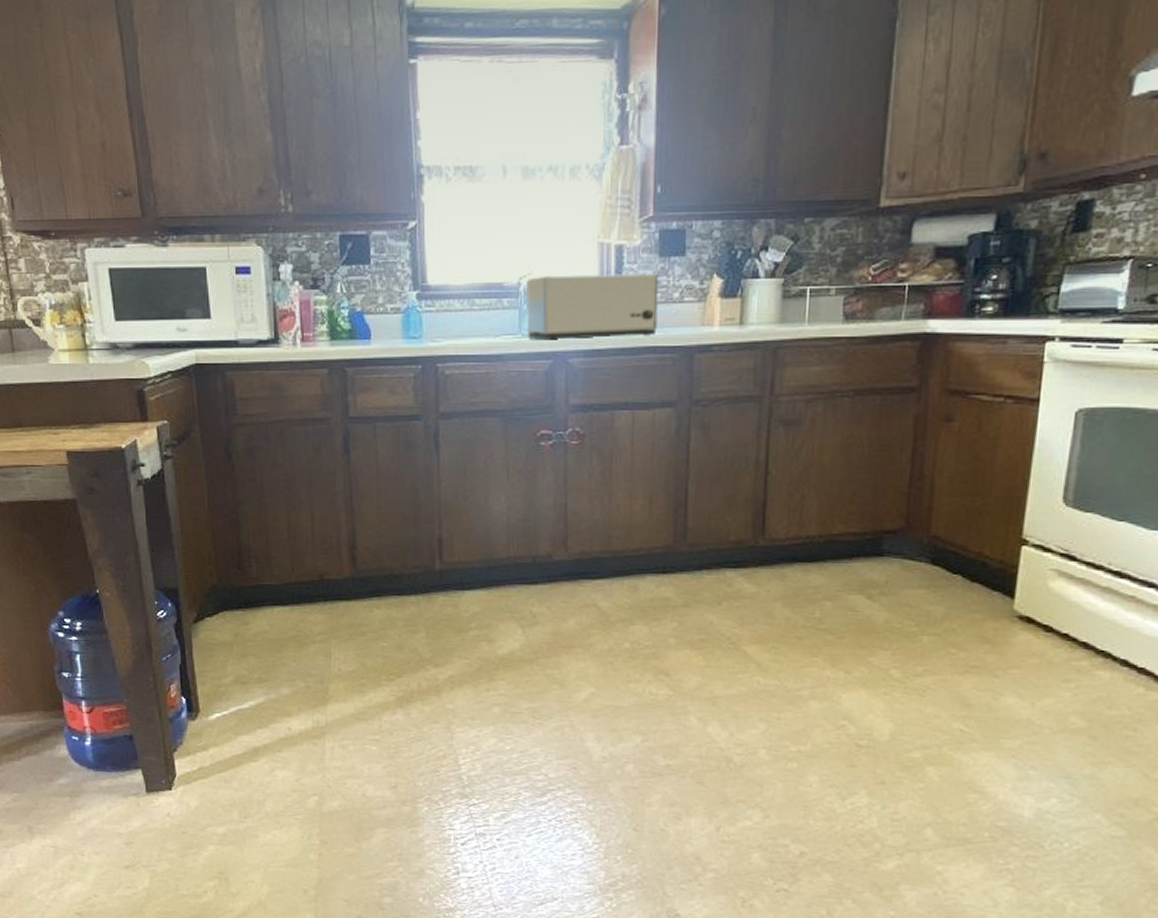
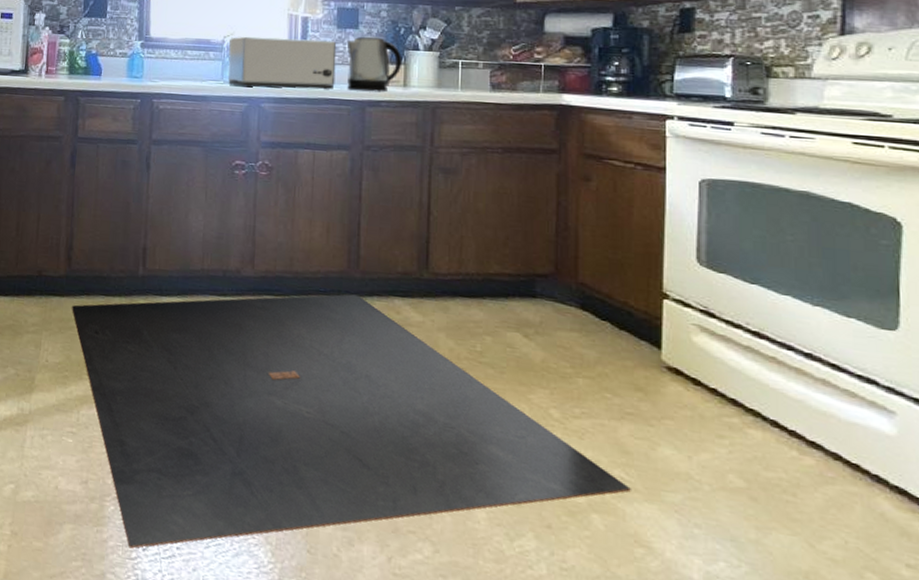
floor mat: none [362,568,971,844] -> present [72,293,632,549]
kettle: none [671,263,739,336] -> present [346,35,403,93]

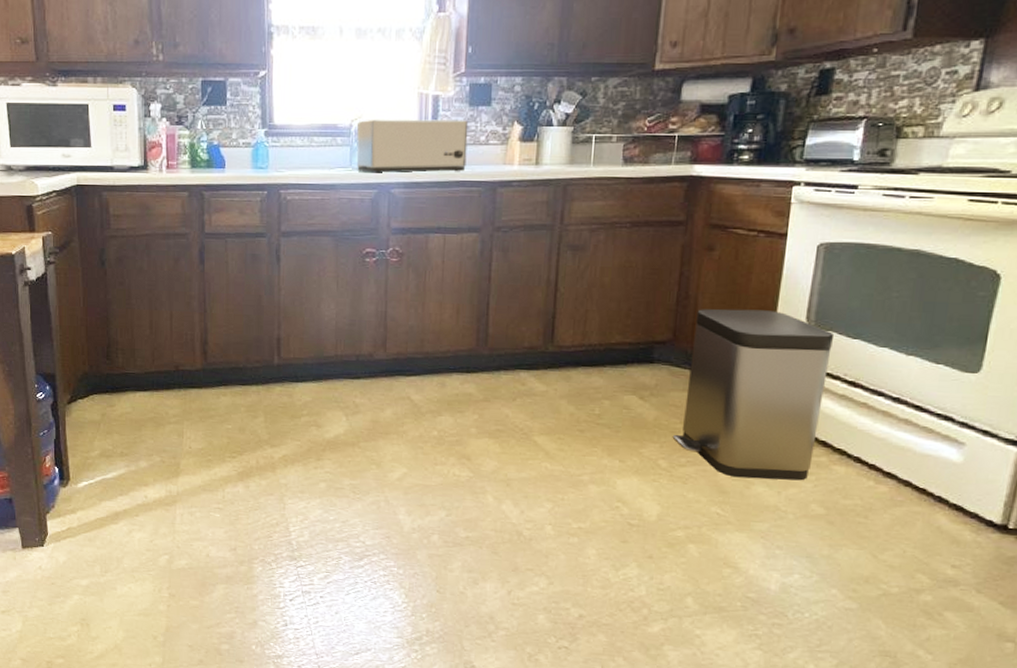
floor mat: present [72,293,632,549] -> none [211,369,726,600]
kettle: present [346,35,403,93] -> none [478,112,536,173]
pedal bin: none [563,242,728,445] -> present [672,308,833,481]

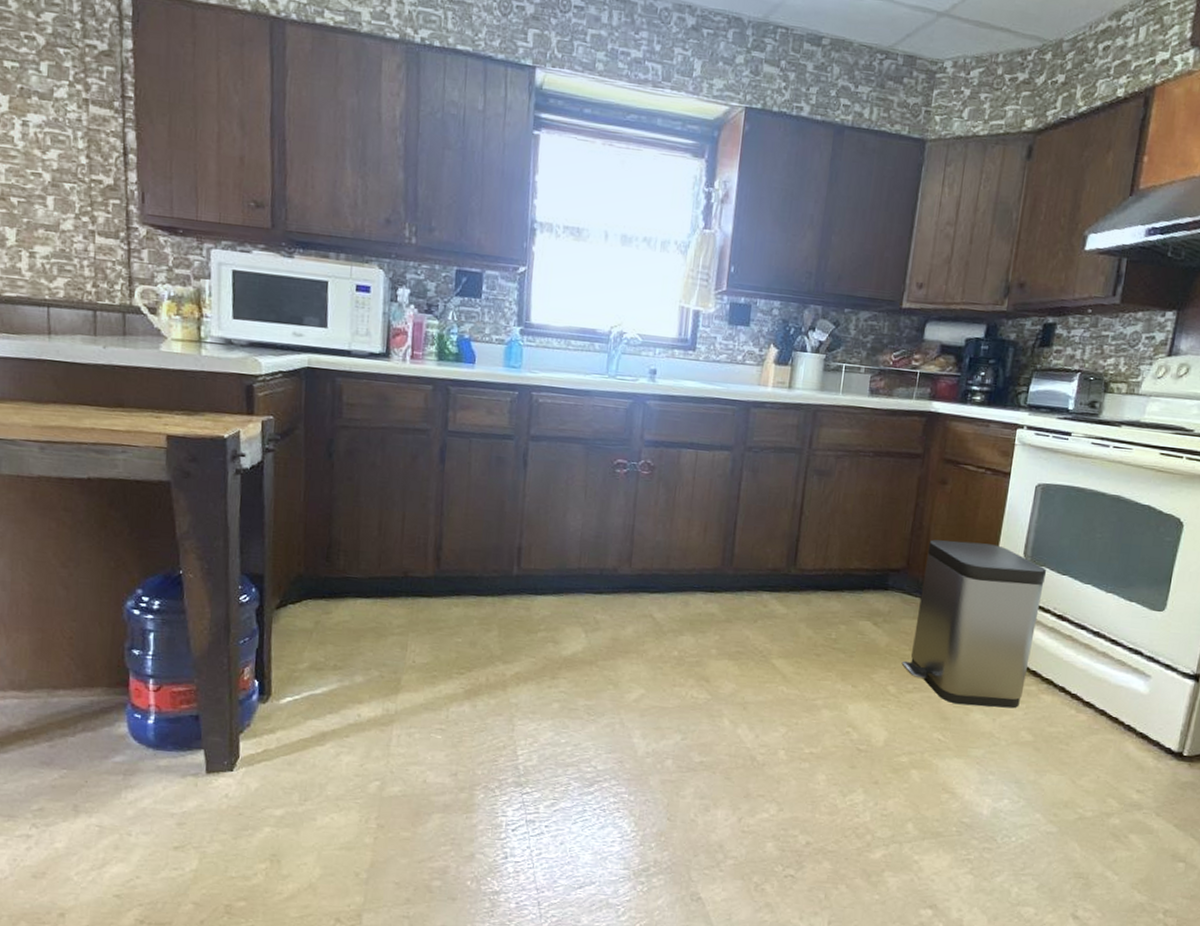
toaster: present [356,119,469,173] -> none [613,328,727,389]

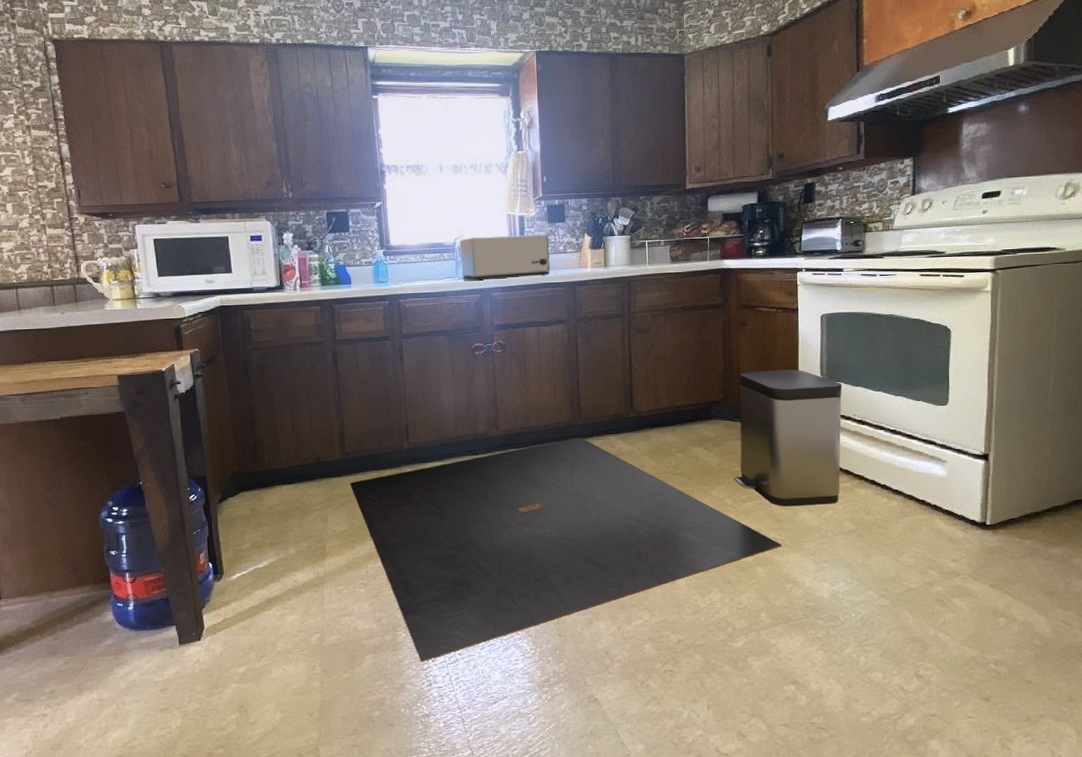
floor mat: none [441,589,946,830] -> present [350,436,783,662]
toaster: none [613,328,727,389] -> present [460,234,550,281]

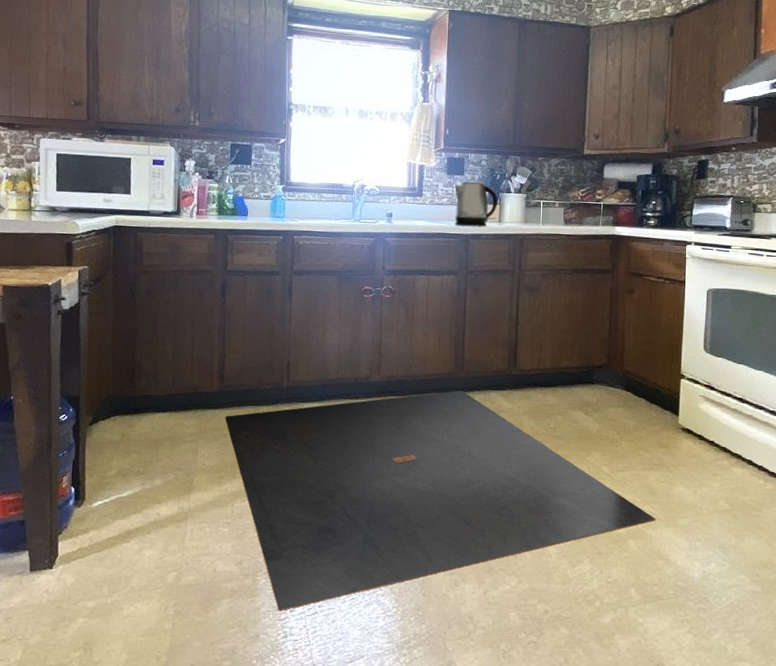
toaster: present [460,234,550,281] -> none [357,181,447,226]
kettle: none [557,226,602,275] -> present [454,180,498,228]
pedal bin: present [733,369,842,507] -> none [611,339,724,481]

